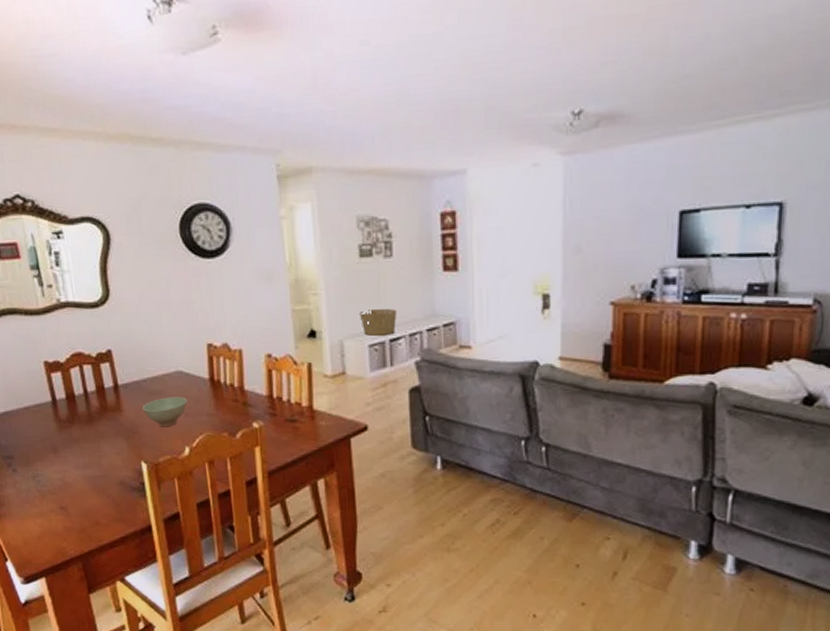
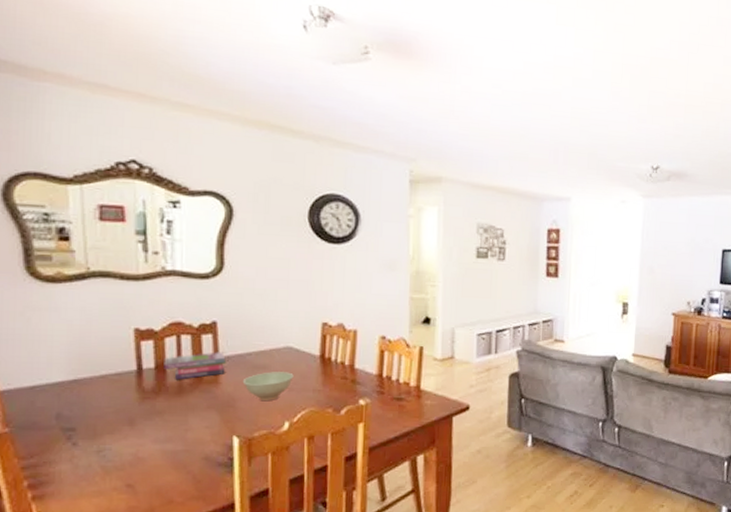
books: none [72,380,126,409] -> present [164,352,227,380]
basket: present [360,309,397,336] -> none [472,303,505,326]

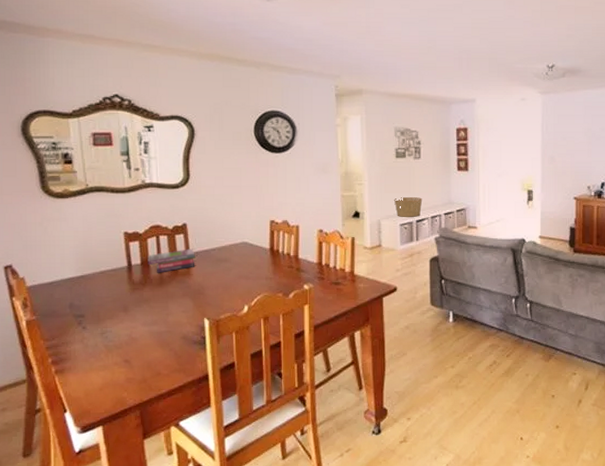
bowl: present [242,372,294,402] -> none [209,263,250,289]
basket: none [472,303,505,326] -> present [394,197,423,217]

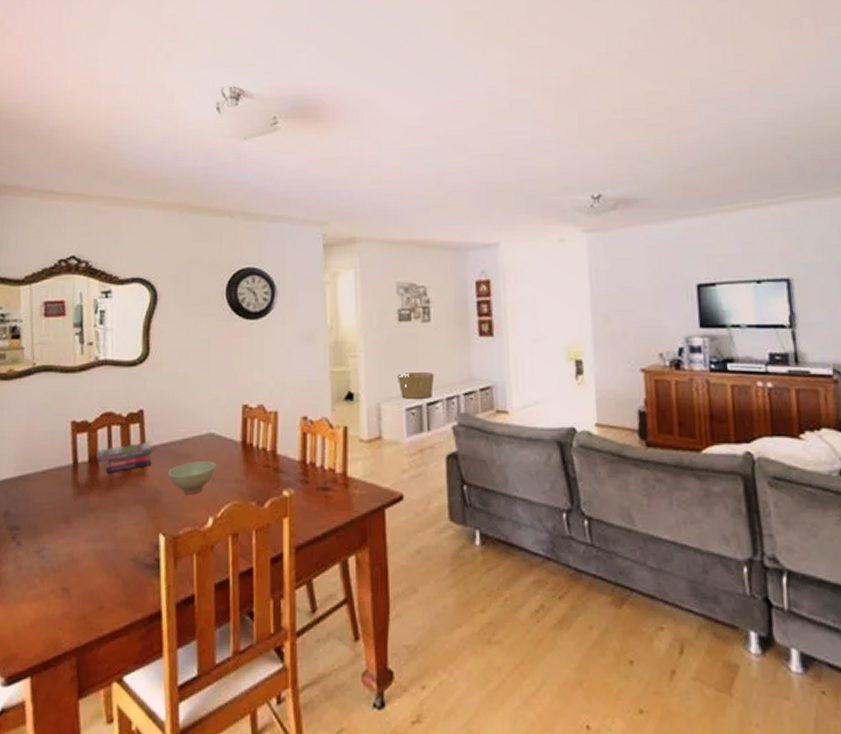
bowl: none [209,263,250,289] -> present [167,461,216,495]

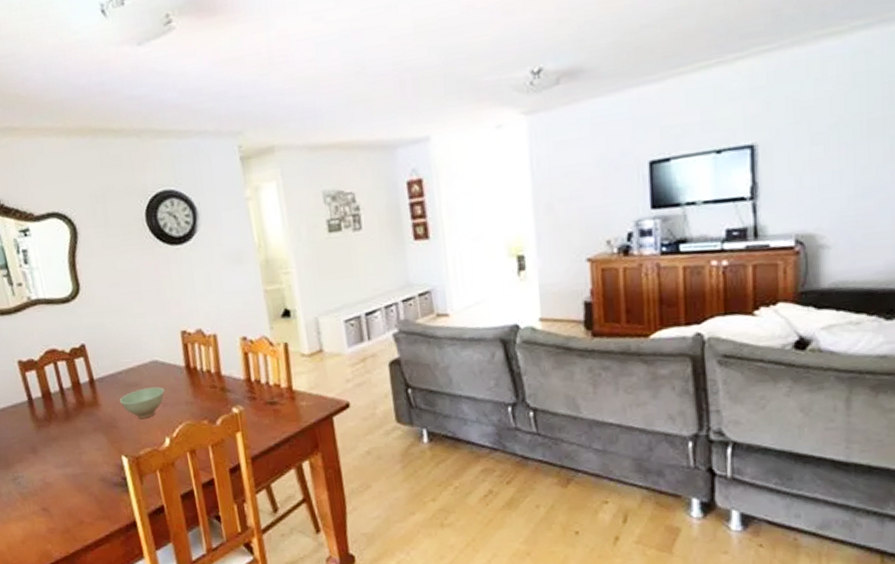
books: present [96,442,153,474] -> none [48,374,103,406]
basket: present [398,372,435,399] -> none [333,282,371,311]

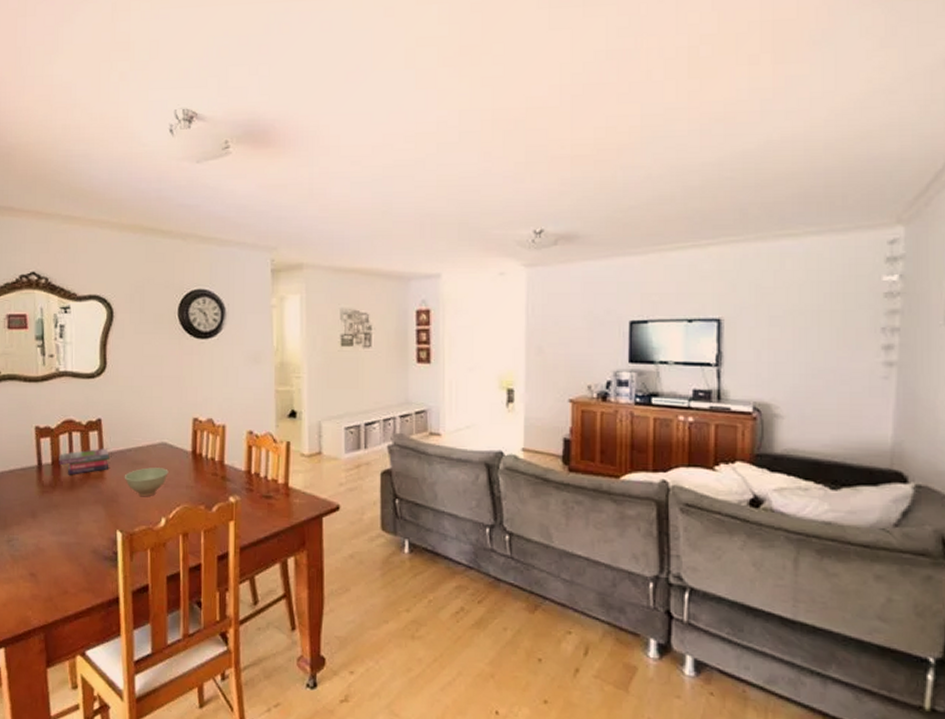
books: none [48,374,103,406] -> present [59,448,111,475]

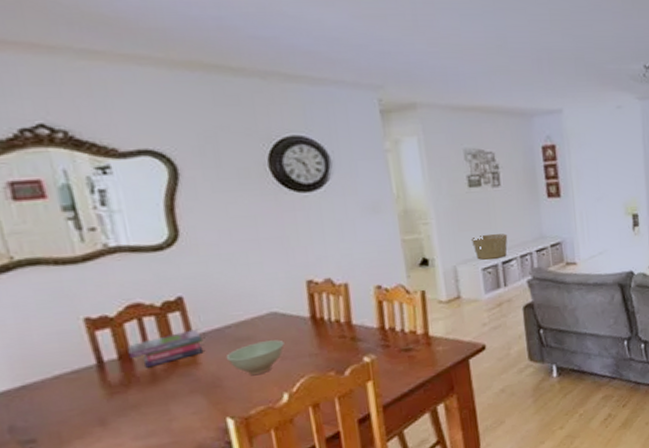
basket: none [338,394,373,419] -> present [472,233,508,260]

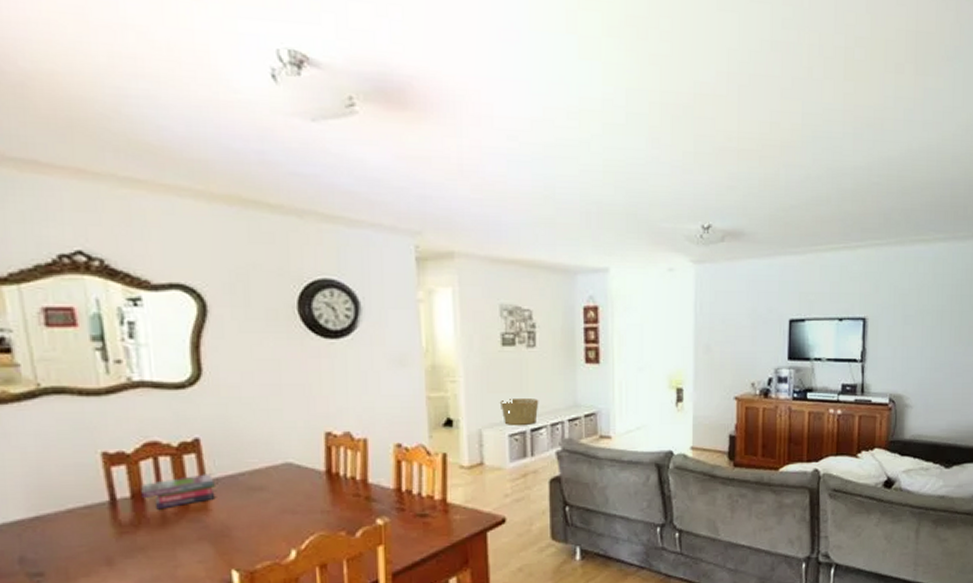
bowl: present [225,340,285,376] -> none [237,492,297,528]

